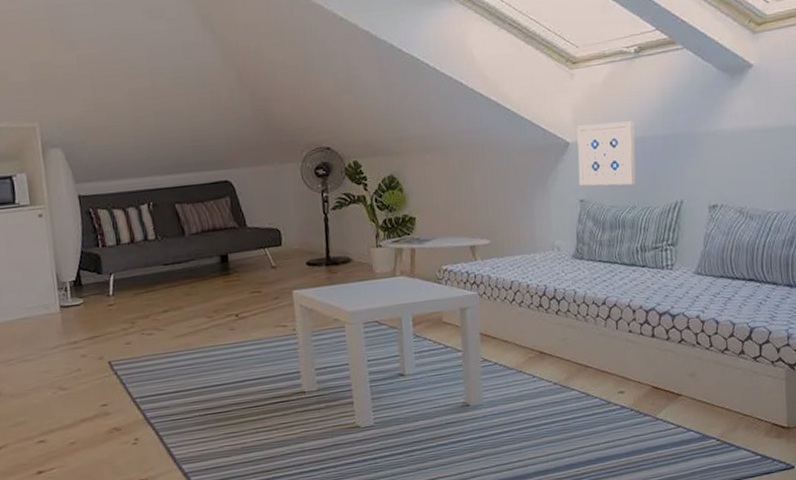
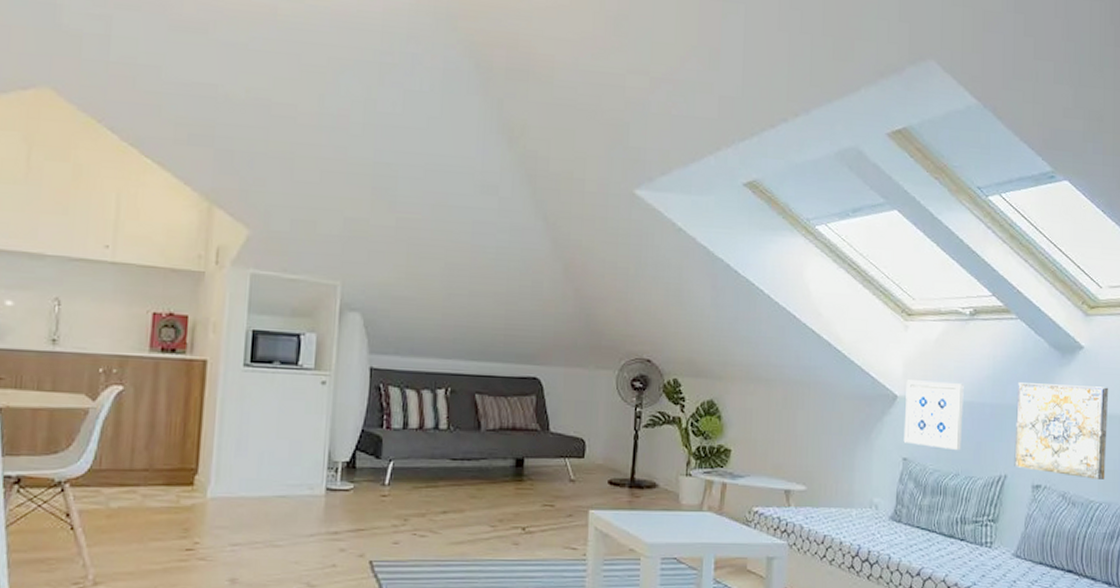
wall art: none [688,100,782,192] -> present [1014,382,1109,481]

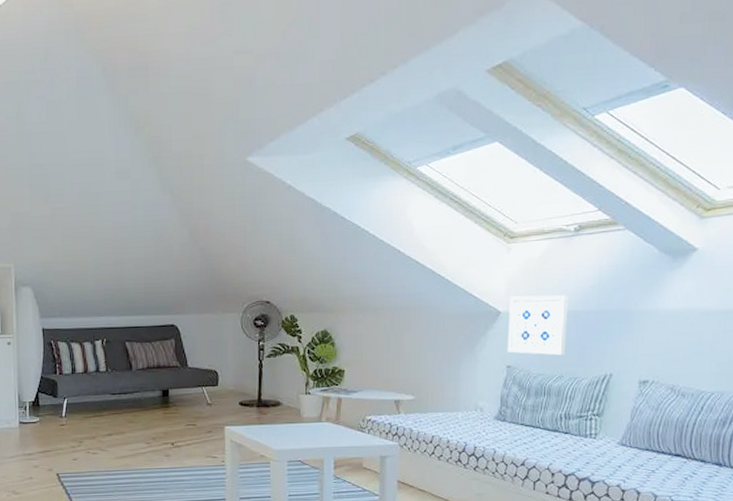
wall art: present [1014,382,1109,481] -> none [620,284,725,372]

